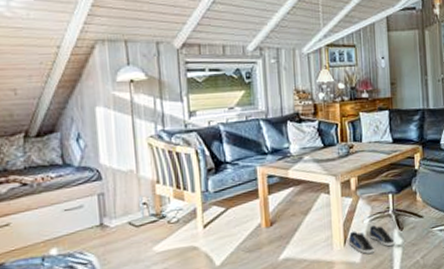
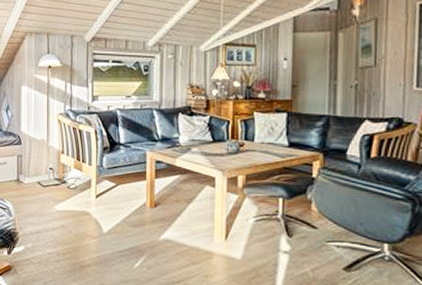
shoe: present [348,225,395,254] -> none [230,226,281,253]

